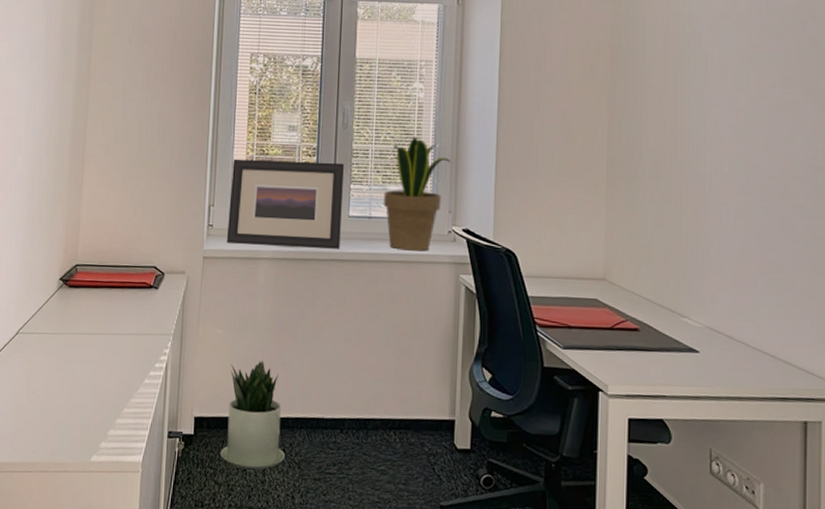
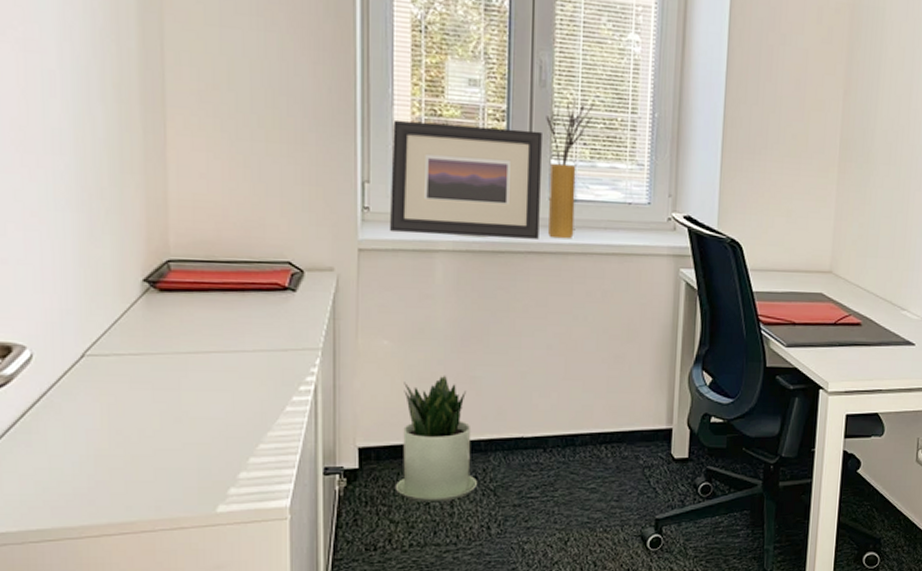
vase: none [347,137,386,249] -> present [546,100,594,239]
potted plant: present [383,136,452,251] -> none [591,102,673,242]

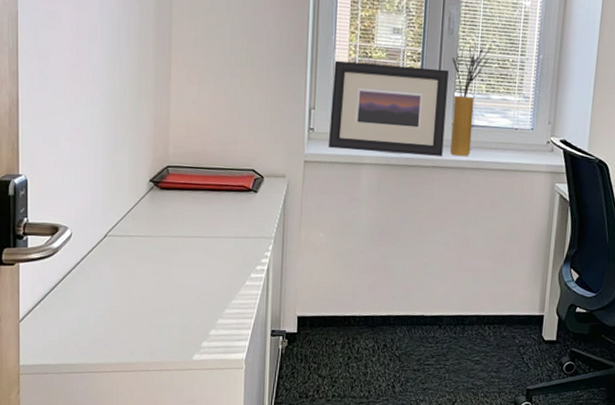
planter: present [395,375,477,503] -> none [323,262,386,364]

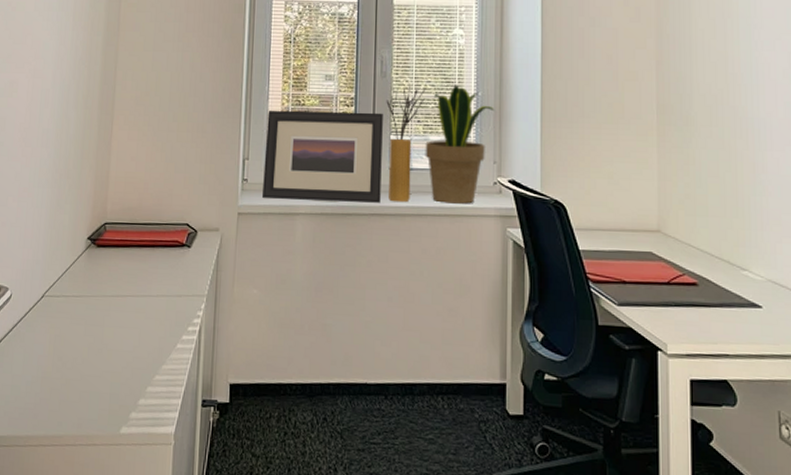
potted plant: none [486,46,554,160] -> present [425,84,495,204]

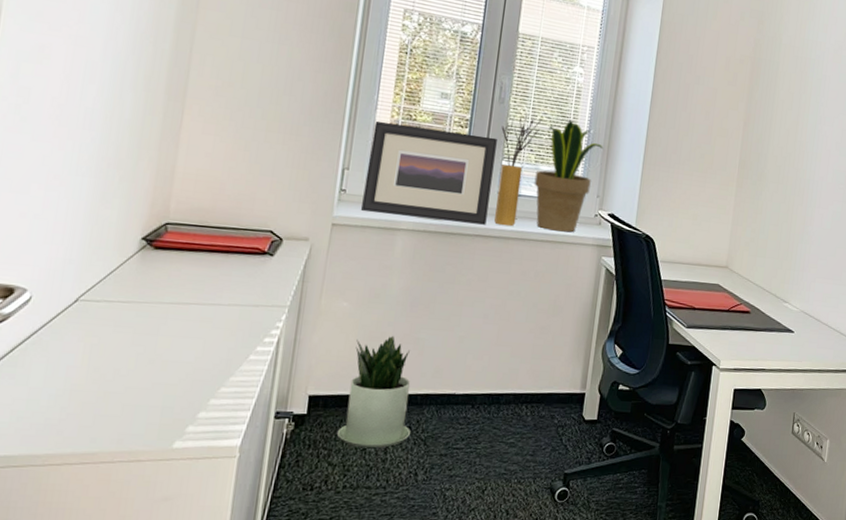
planter: none [257,321,326,441] -> present [336,335,411,449]

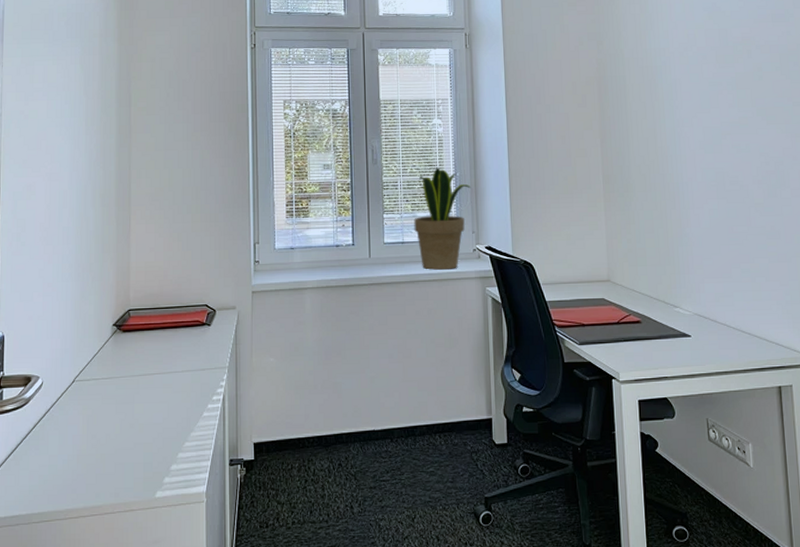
planter: present [336,335,411,449] -> none [280,382,341,487]
picture frame: present [360,120,497,226] -> none [272,195,378,278]
vase: present [494,115,542,227] -> none [378,170,412,272]

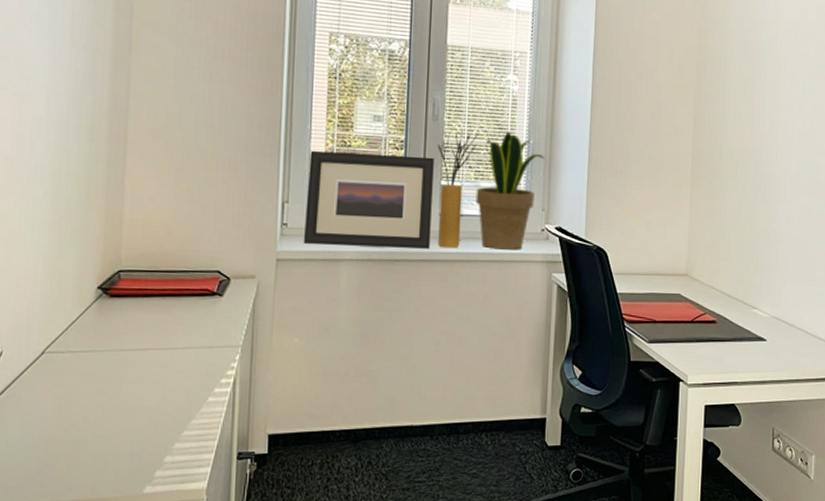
picture frame: none [272,195,378,278] -> present [303,150,434,250]
vase: none [378,170,412,272] -> present [437,131,479,249]

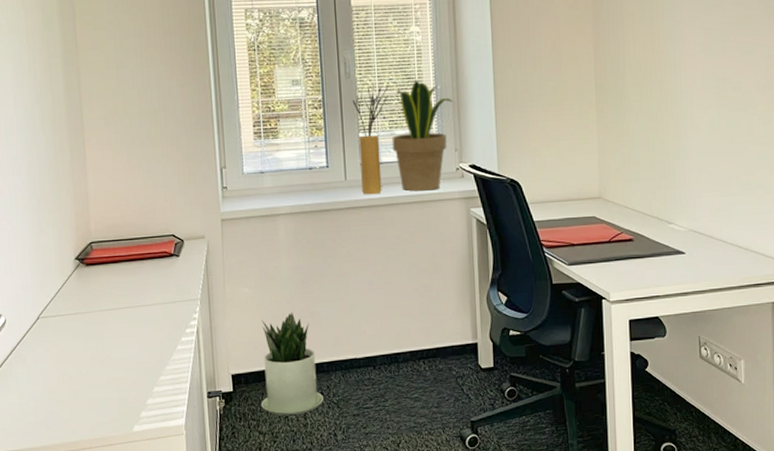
planter: none [298,369,371,486] -> present [261,312,323,416]
picture frame: present [303,150,434,250] -> none [239,112,355,204]

